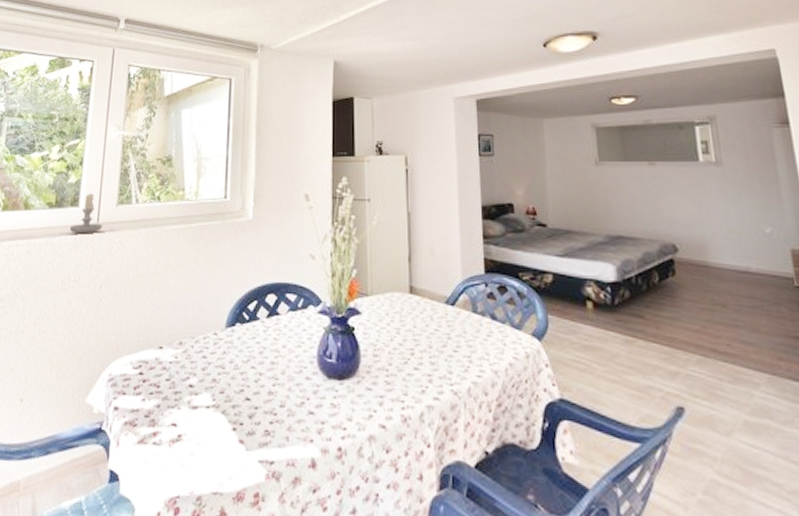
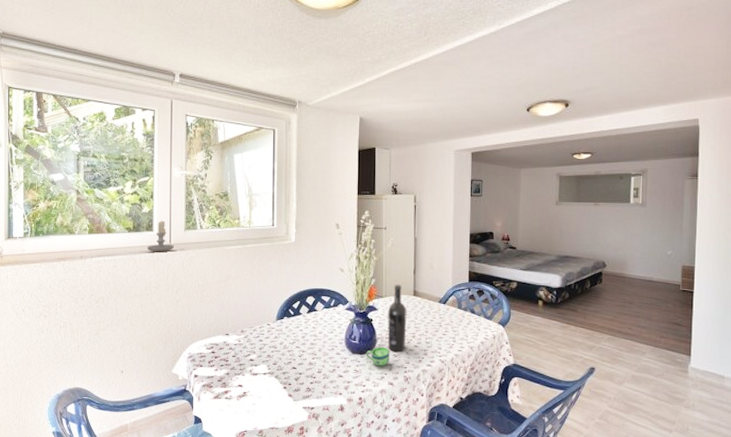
cup: none [347,368,379,399] -> present [366,346,389,366]
wine bottle: none [375,276,402,376] -> present [387,284,407,351]

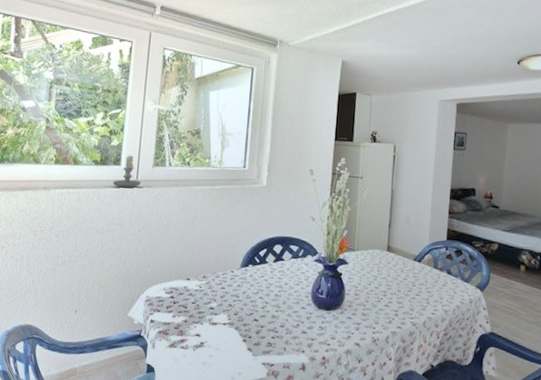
cup: present [366,346,389,366] -> none [333,303,358,325]
wine bottle: present [387,284,407,351] -> none [357,237,379,310]

